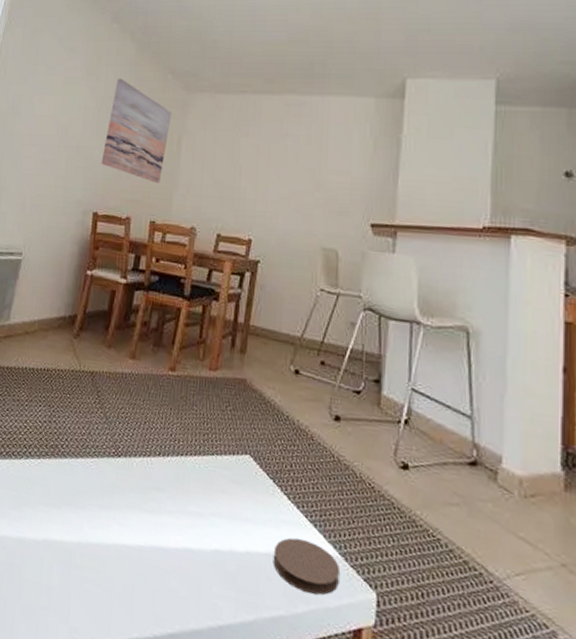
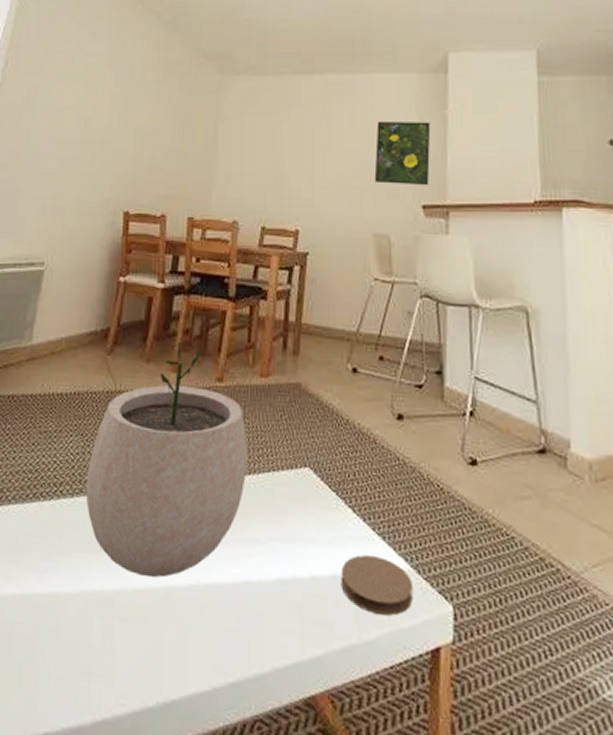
plant pot: none [50,333,194,536] -> present [85,342,248,578]
wall art: present [101,78,171,183] -> none [130,63,206,175]
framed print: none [326,141,384,206] -> present [374,120,431,186]

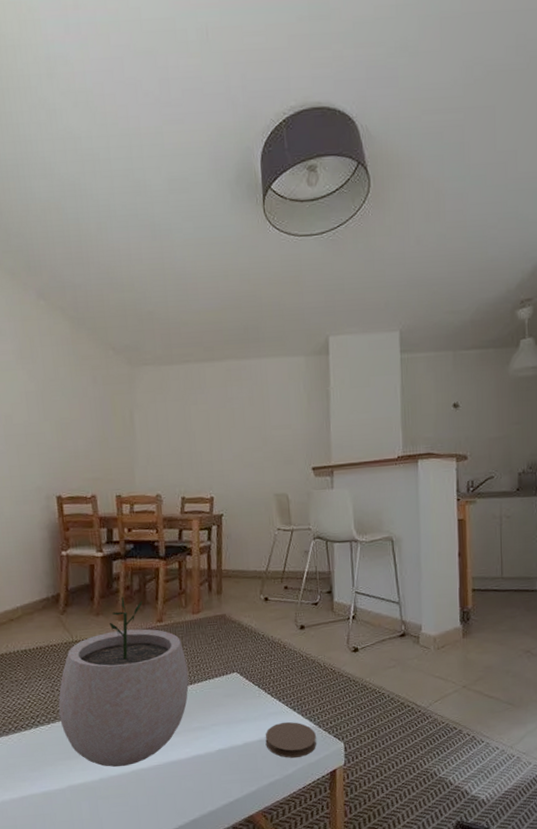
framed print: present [374,120,431,186] -> none [272,398,317,453]

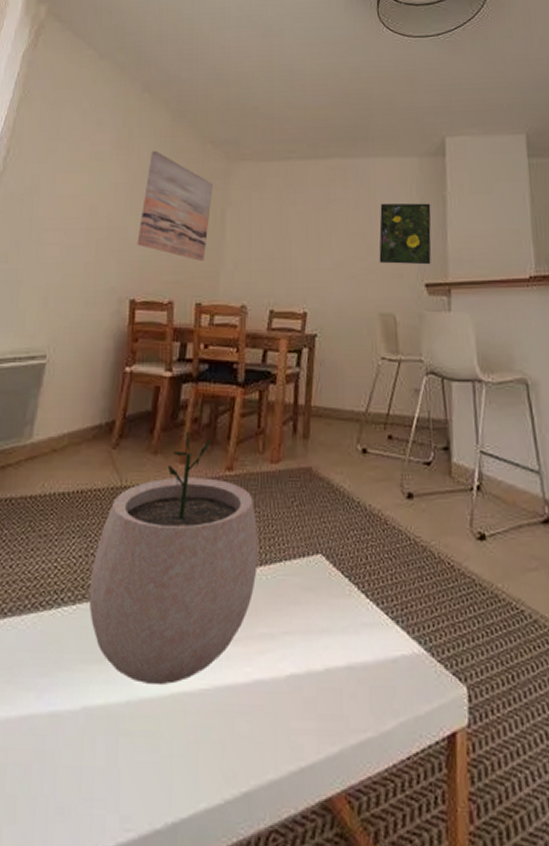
wall art: none [55,358,120,459] -> present [137,150,213,261]
coaster: present [265,721,317,758] -> none [355,640,428,703]
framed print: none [272,398,317,453] -> present [379,203,432,265]

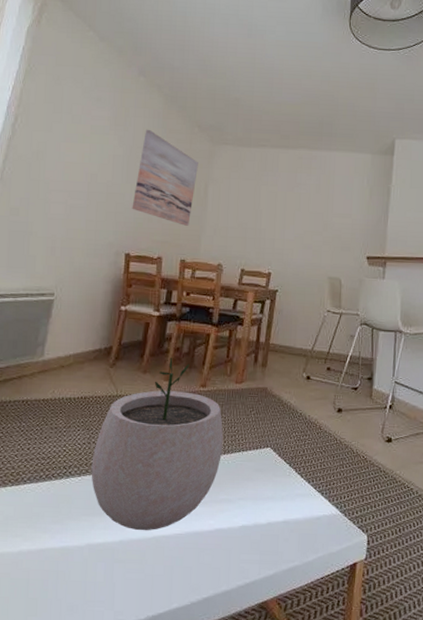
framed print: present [379,203,432,265] -> none [332,190,378,242]

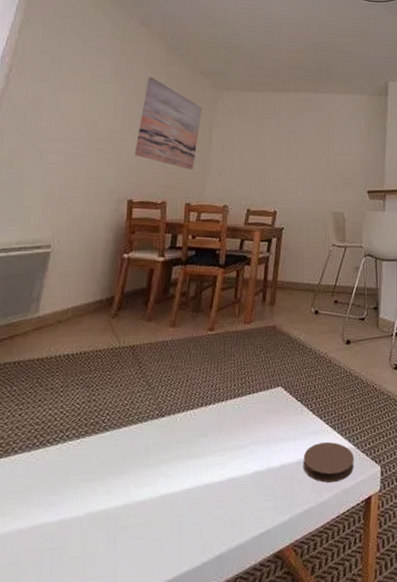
plant pot: present [91,358,224,530] -> none [91,303,233,491]
coaster: none [289,505,341,545] -> present [303,441,355,483]

